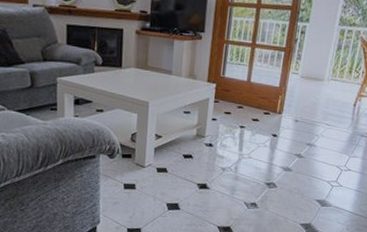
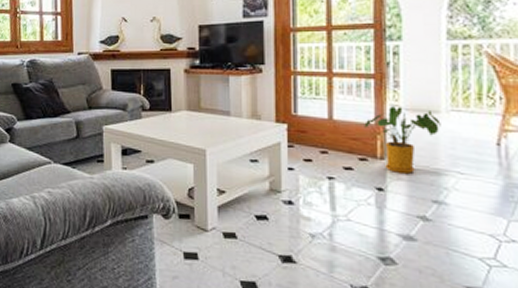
house plant: none [271,74,323,124] -> present [364,106,441,174]

